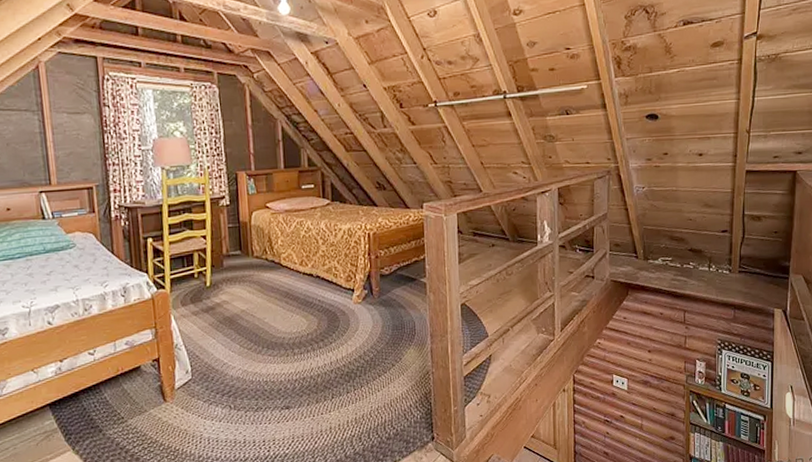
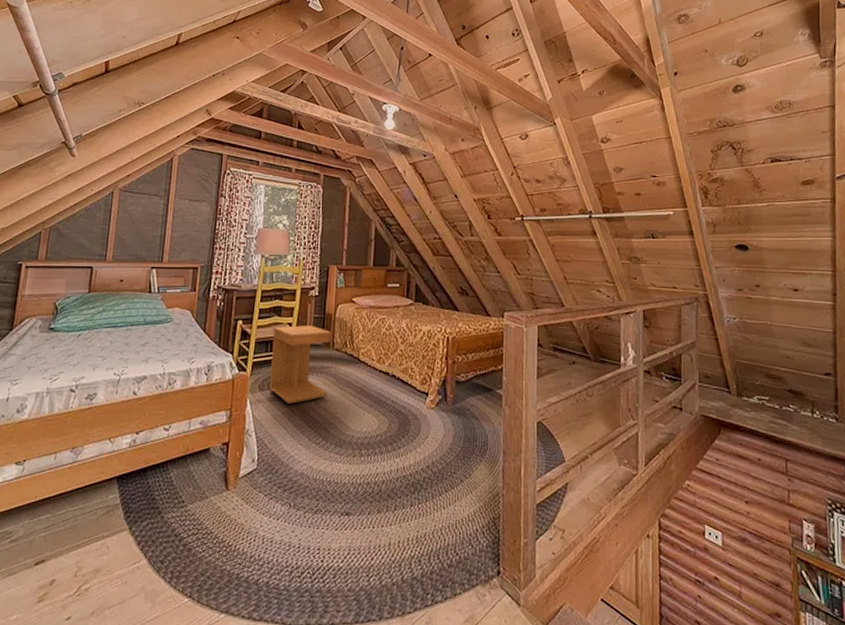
side table: none [187,235,253,315] -> present [269,324,332,404]

